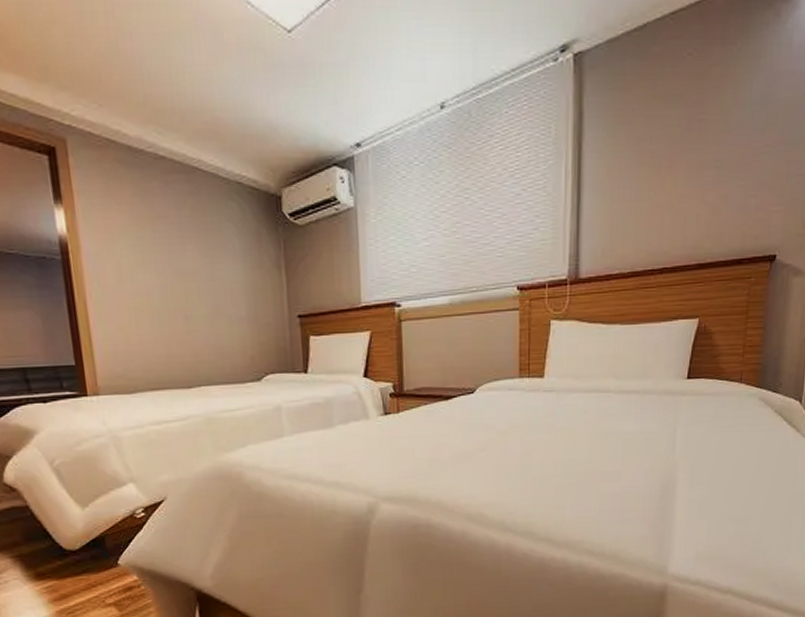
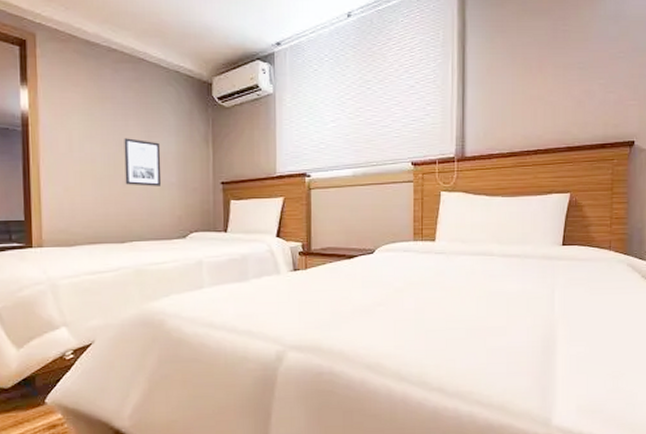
wall art: none [182,266,230,322] -> present [124,138,162,186]

